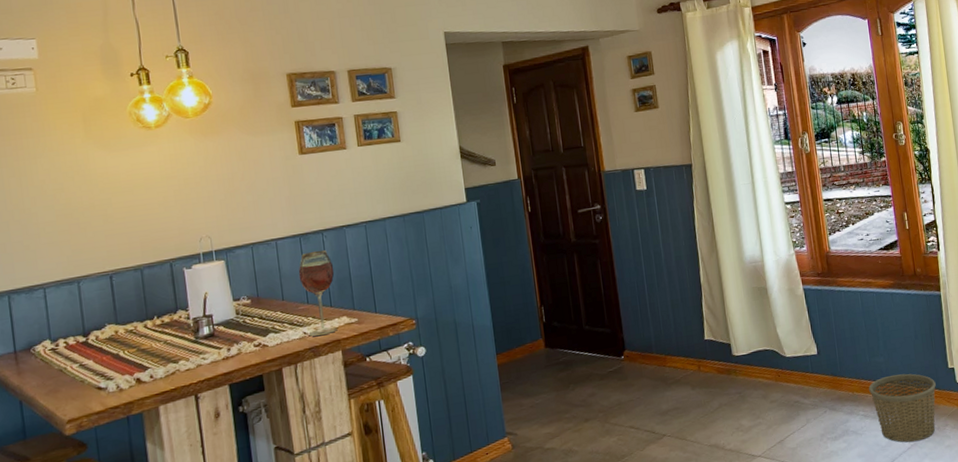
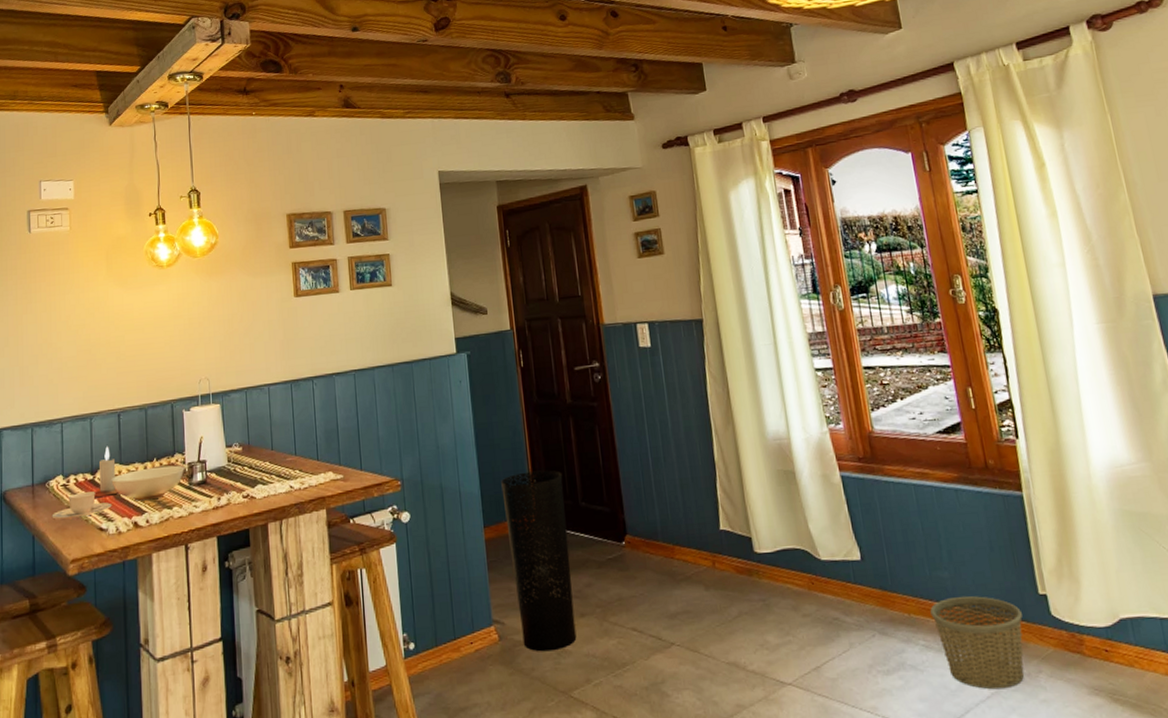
teacup: none [40,353,110,383] -> present [51,491,112,519]
candle: none [89,308,116,358] -> present [94,446,118,497]
bowl: none [107,321,190,359] -> present [111,465,185,501]
wineglass: present [298,249,338,337] -> none [288,398,323,492]
umbrella stand: none [511,301,582,454] -> present [501,470,577,652]

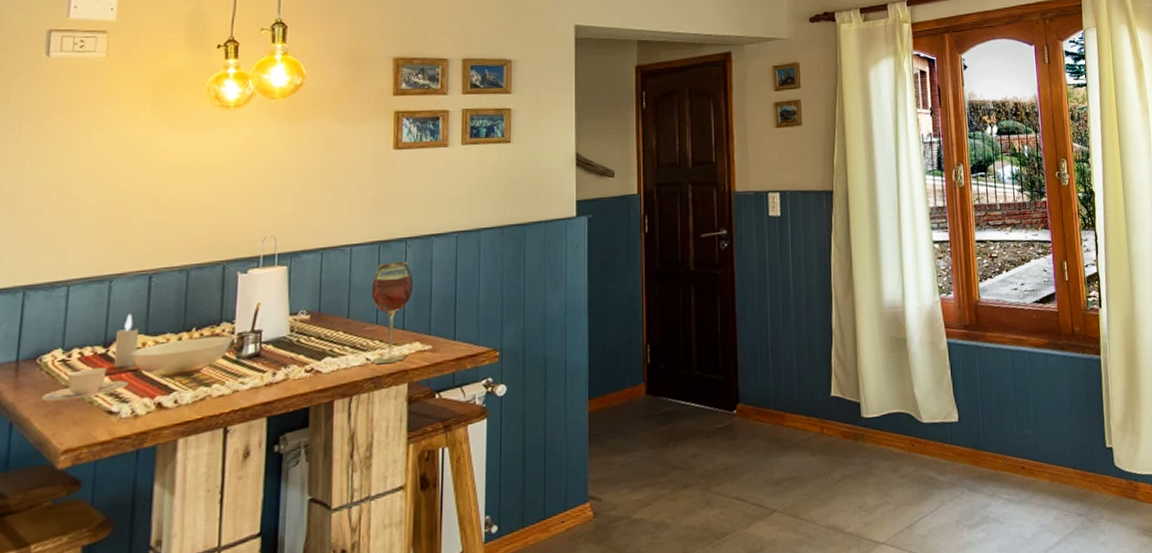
wineglass: none [288,398,323,492] -> present [371,261,414,365]
umbrella stand: present [501,470,577,652] -> none [612,338,678,527]
basket: present [930,595,1025,689] -> none [1014,451,1091,536]

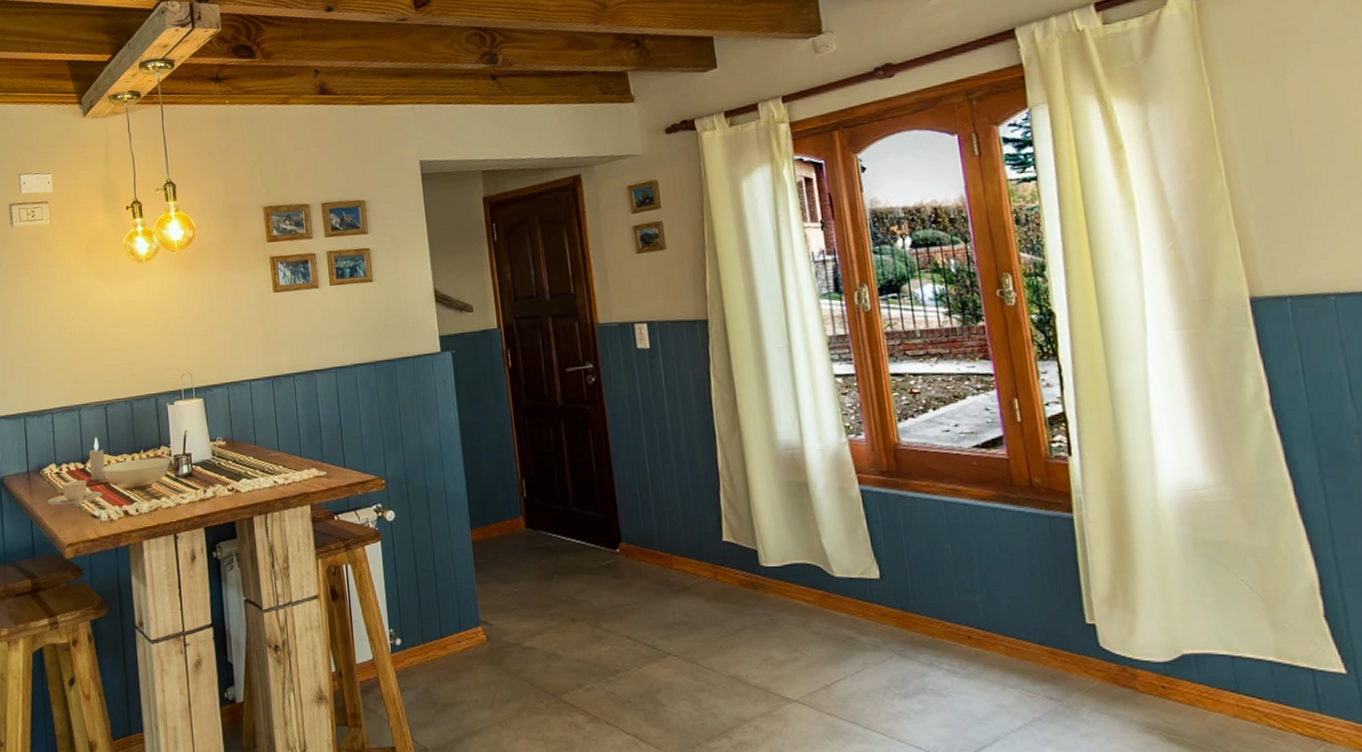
wineglass: present [371,261,414,365] -> none [270,394,307,487]

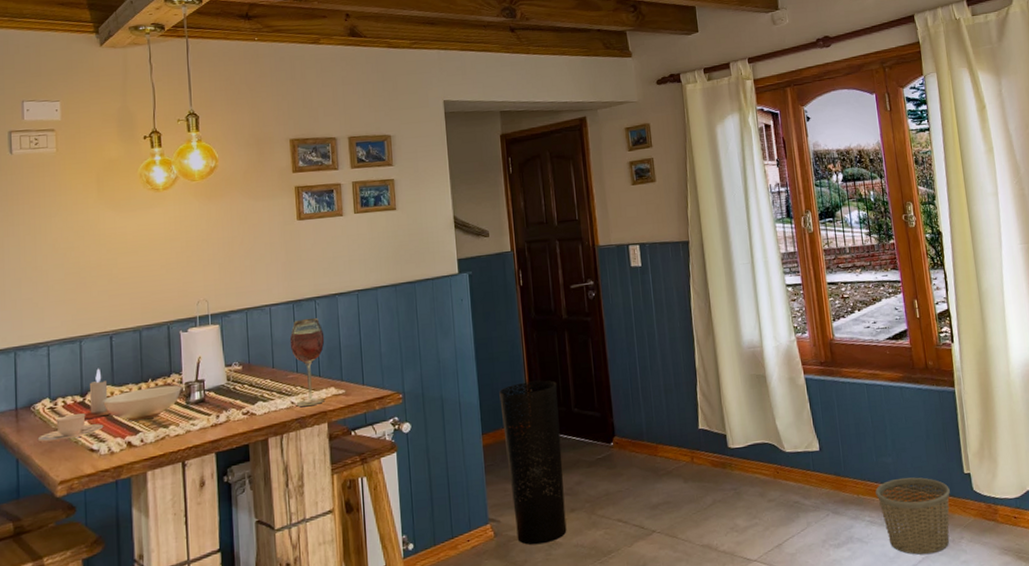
wineglass: none [270,394,307,487] -> present [289,317,325,407]
umbrella stand: none [488,473,567,654] -> present [499,380,567,545]
basket: none [957,621,1065,719] -> present [875,477,950,555]

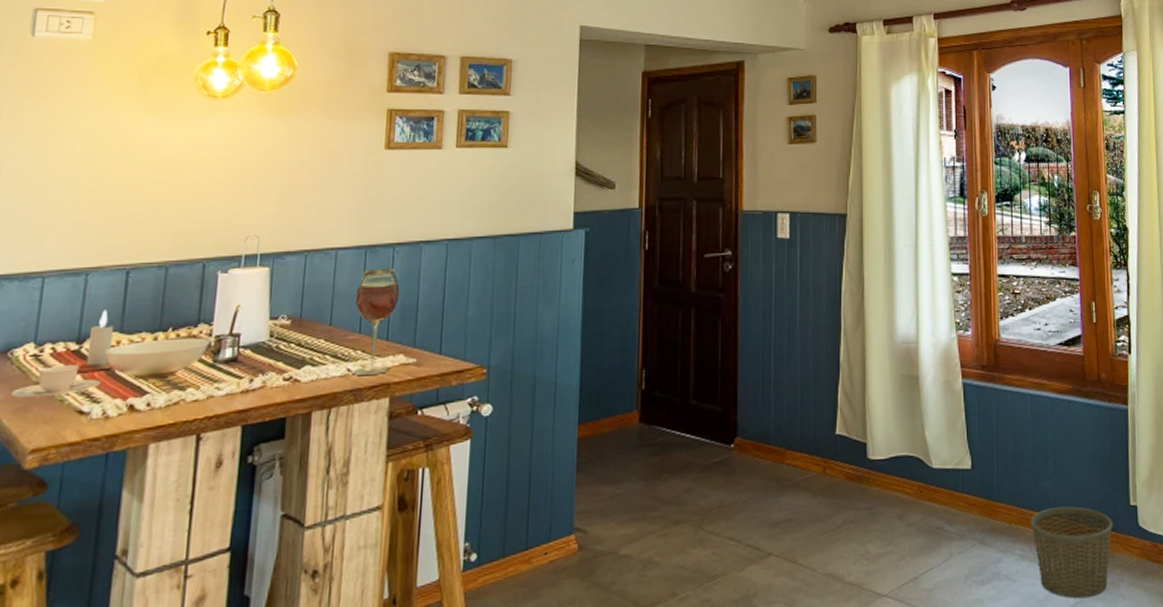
umbrella stand: present [499,380,567,545] -> none [604,364,675,563]

